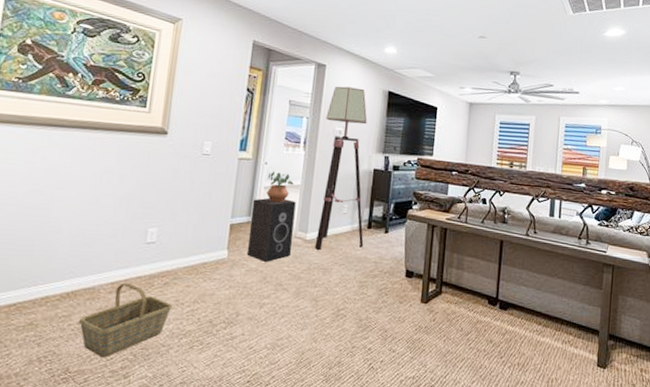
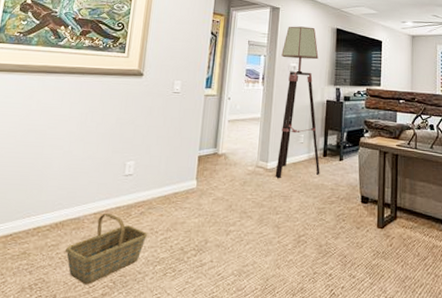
speaker: present [247,197,296,262] -> none [214,130,257,191]
potted plant: present [267,172,294,203] -> none [230,106,255,134]

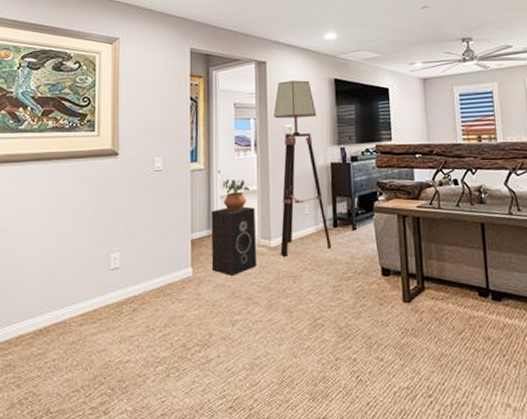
basket: present [64,212,148,285] -> none [53,312,144,395]
speaker: none [214,130,257,191] -> present [210,206,256,276]
potted plant: none [230,106,255,134] -> present [222,179,250,211]

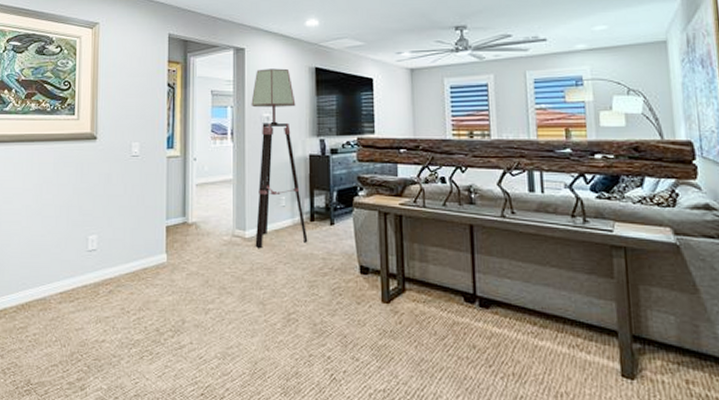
speaker: present [210,206,256,276] -> none [185,195,230,264]
potted plant: present [222,179,250,211] -> none [198,168,226,199]

